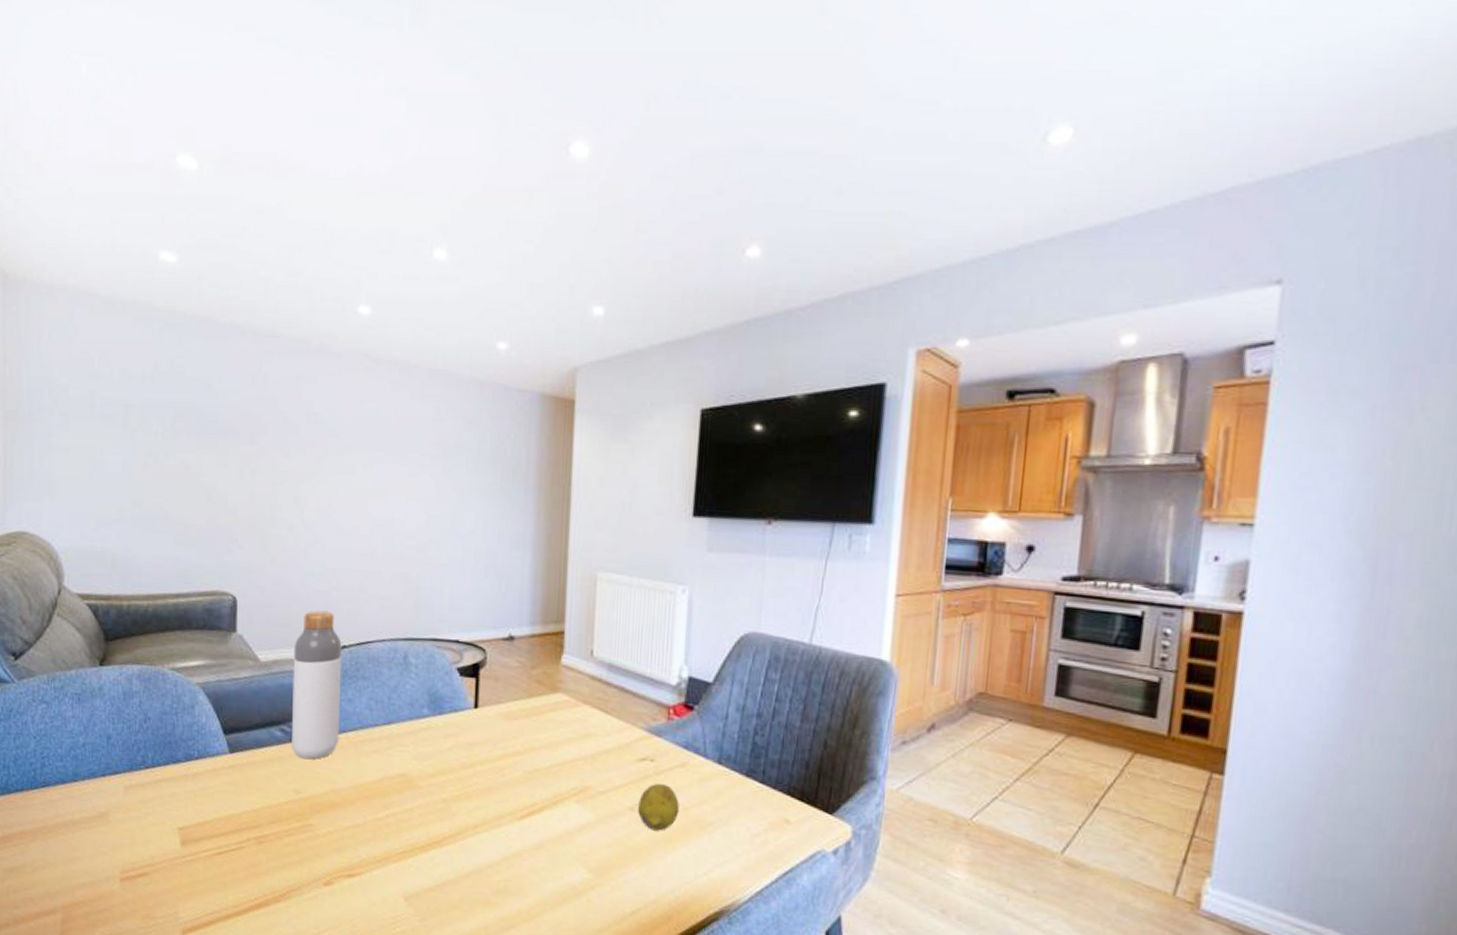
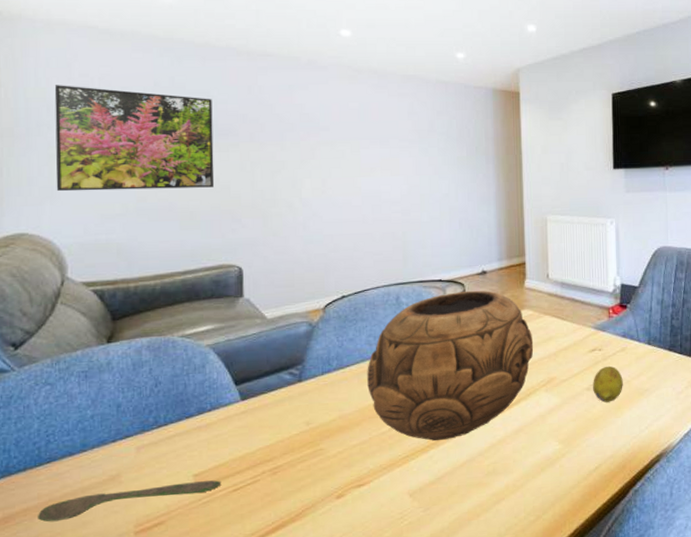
spoon: none [33,829,205,852] -> present [38,480,220,522]
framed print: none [55,363,213,497] -> present [54,85,215,192]
bottle: present [292,610,342,760] -> none [298,269,344,395]
decorative bowl: none [365,658,567,841] -> present [367,290,534,441]

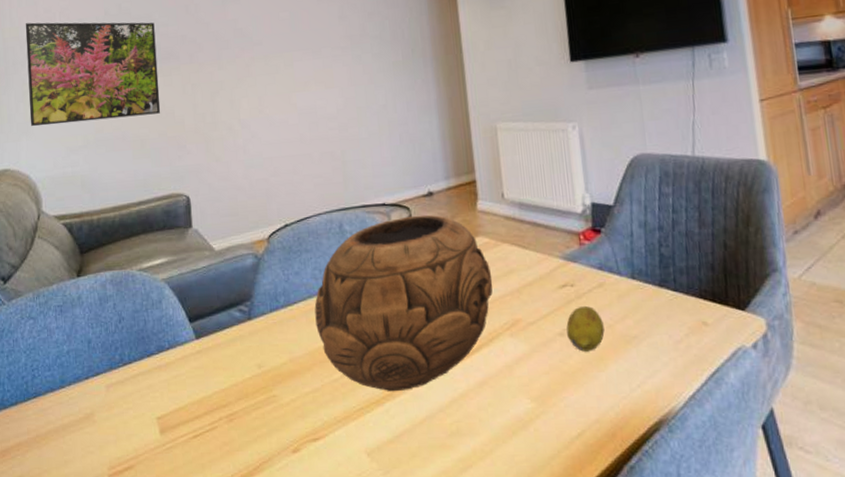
spoon: present [38,480,220,522] -> none [28,425,182,459]

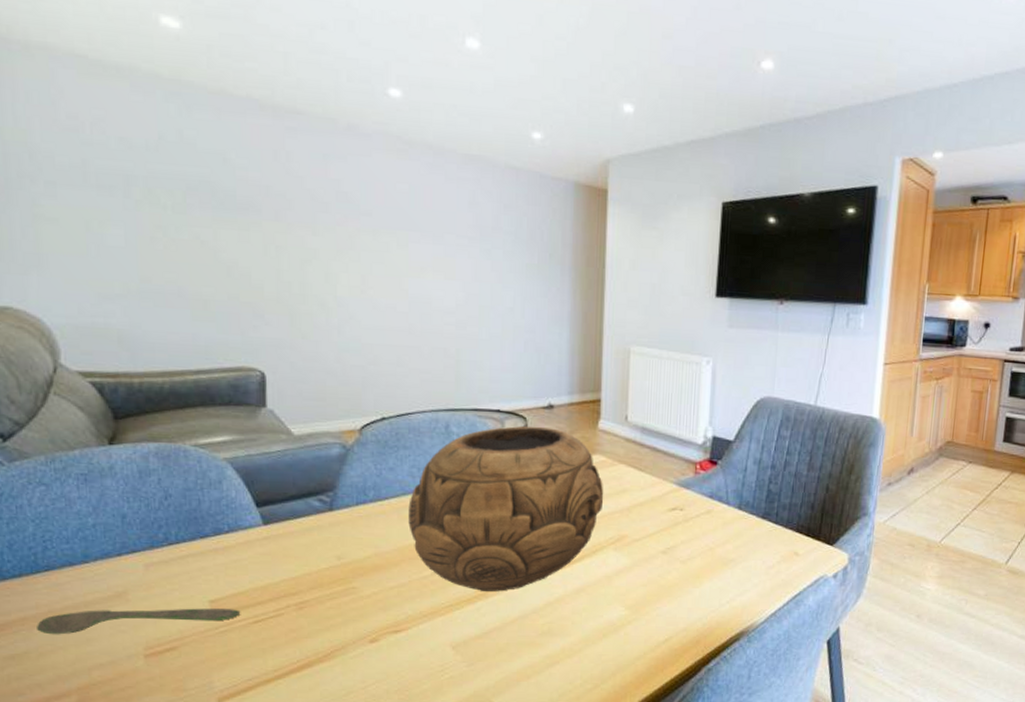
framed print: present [25,22,161,127] -> none [37,127,233,273]
spoon: none [28,425,182,459] -> present [37,608,240,635]
fruit: present [566,305,604,352] -> none [669,528,706,570]

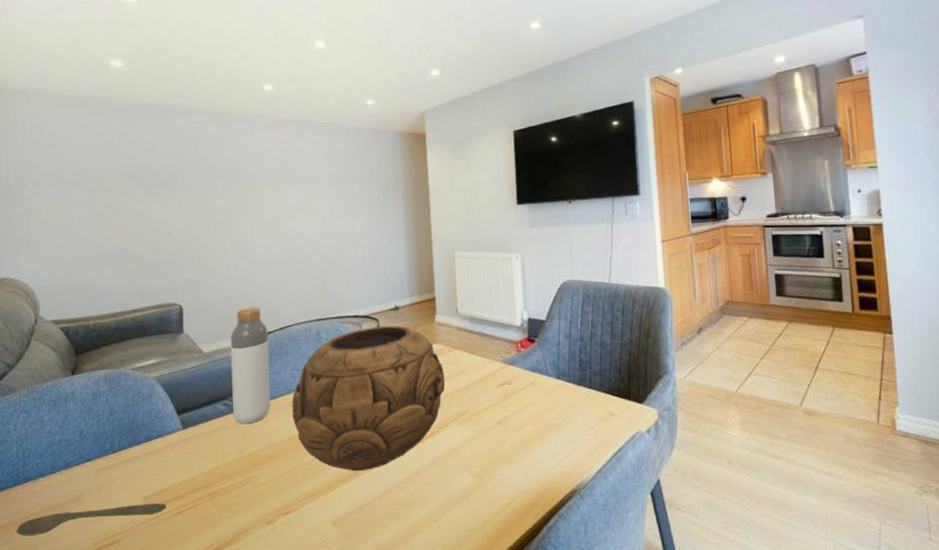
bottle: none [330,384,381,527] -> present [230,307,271,425]

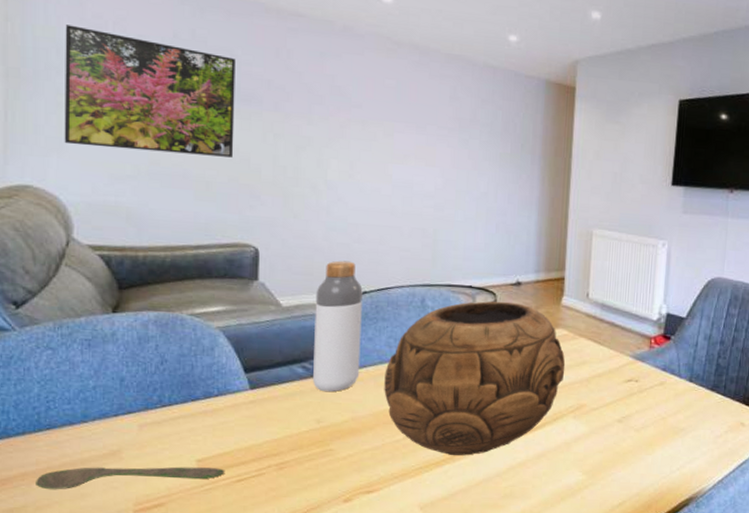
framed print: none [29,147,159,240] -> present [64,25,236,158]

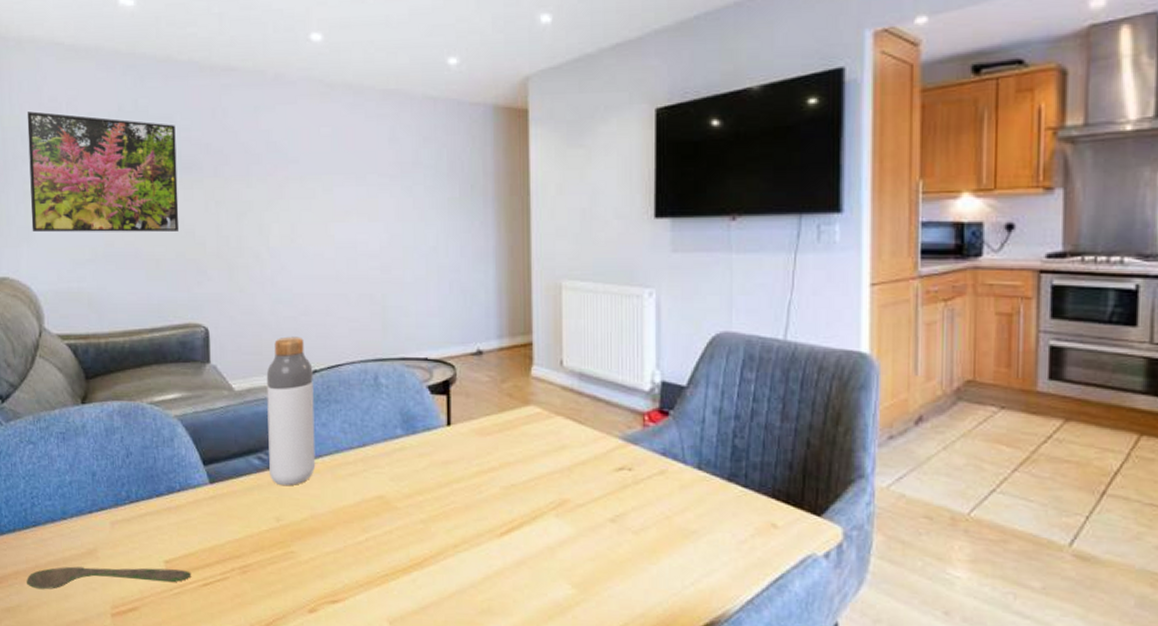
decorative bowl: present [384,301,566,456] -> none [341,375,542,562]

